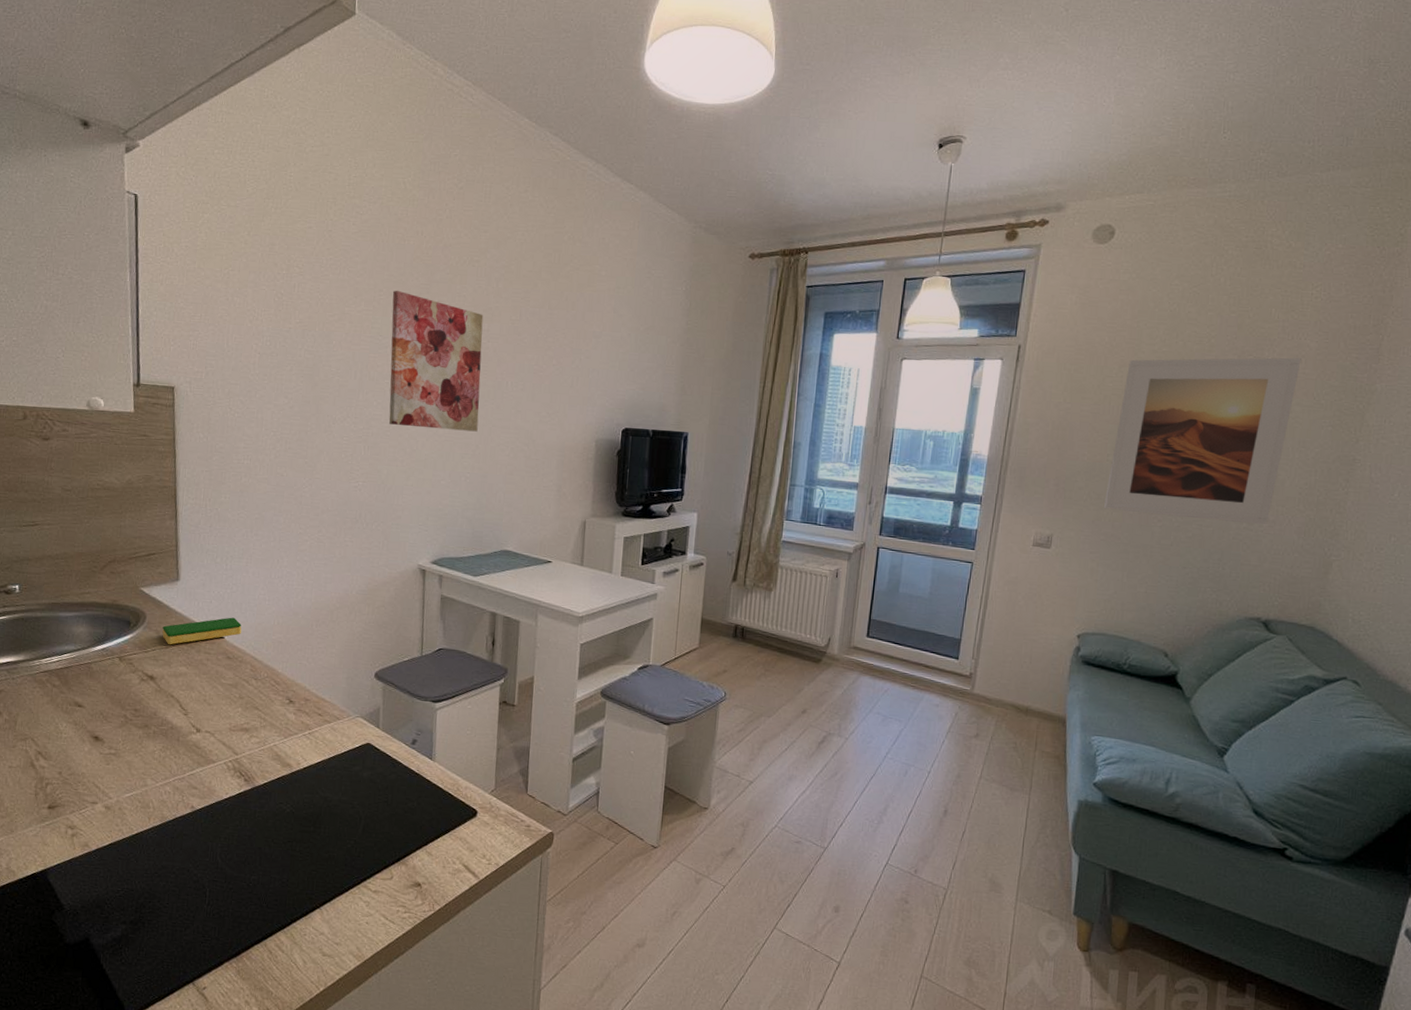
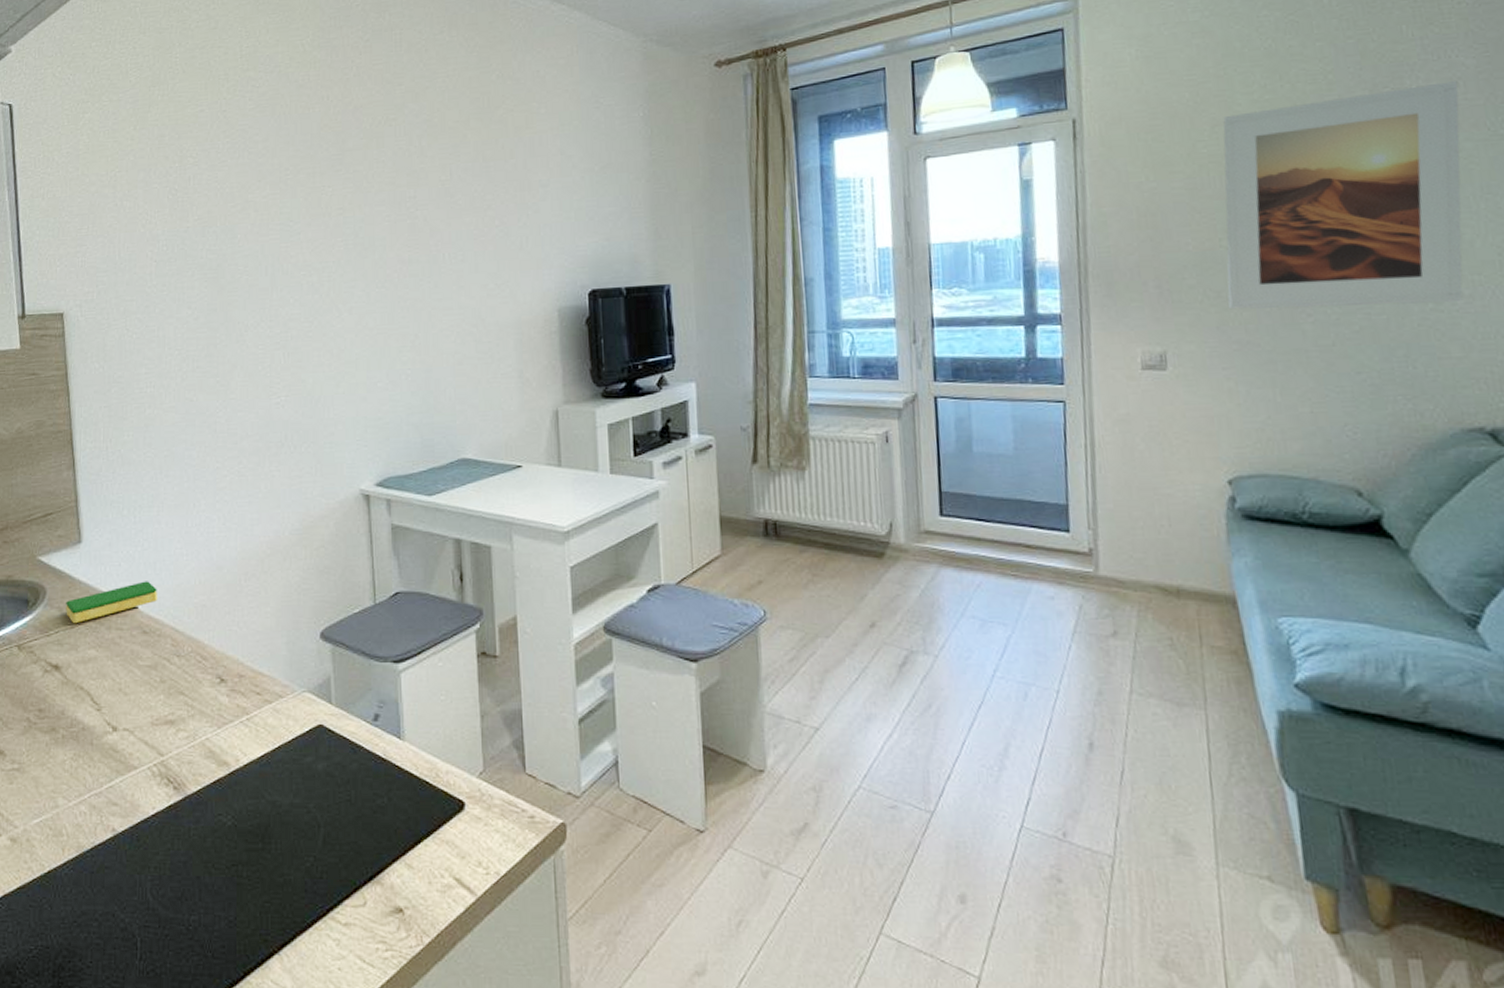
wall art: present [389,290,484,432] -> none [300,166,415,323]

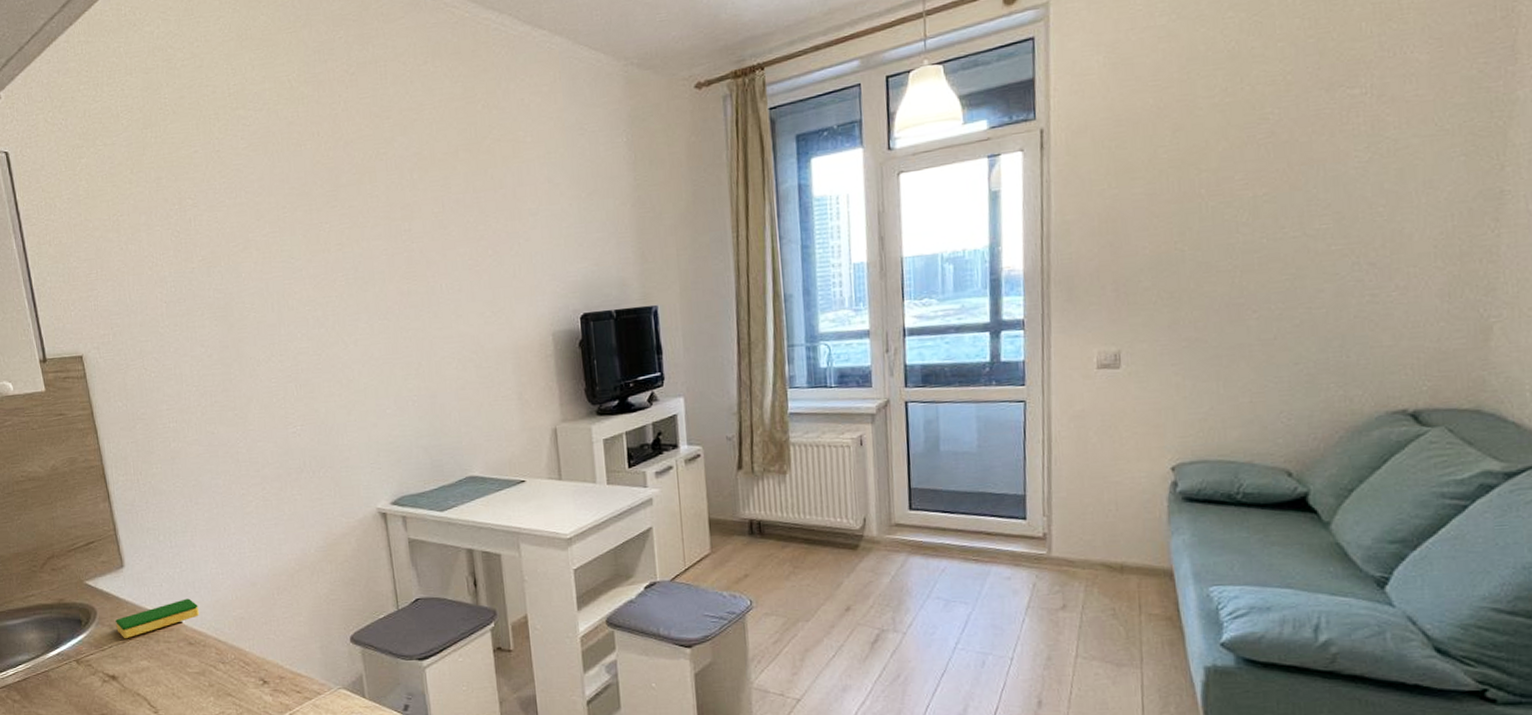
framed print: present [1223,81,1463,310] -> none [1180,77,1411,309]

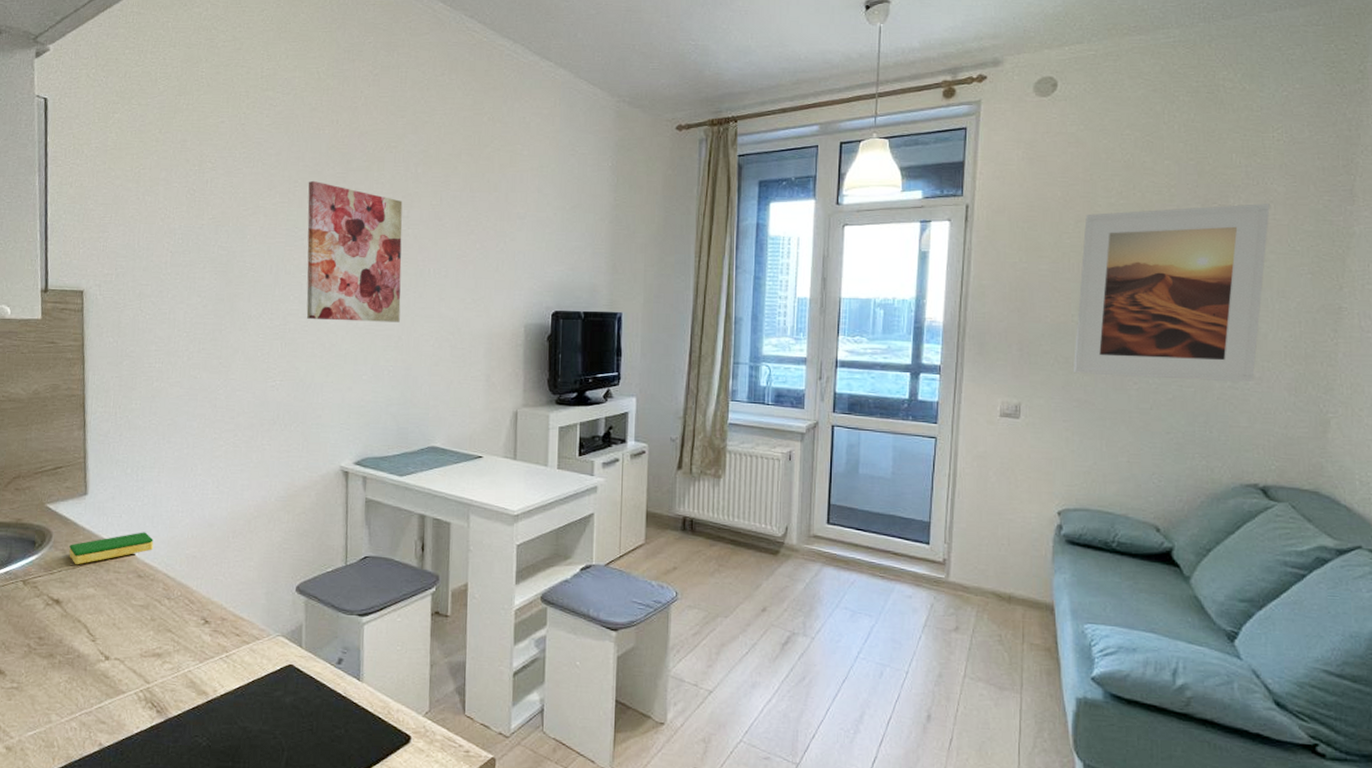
wall art: none [297,203,417,356] -> present [306,180,403,322]
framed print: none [1180,77,1411,309] -> present [1074,204,1270,383]

